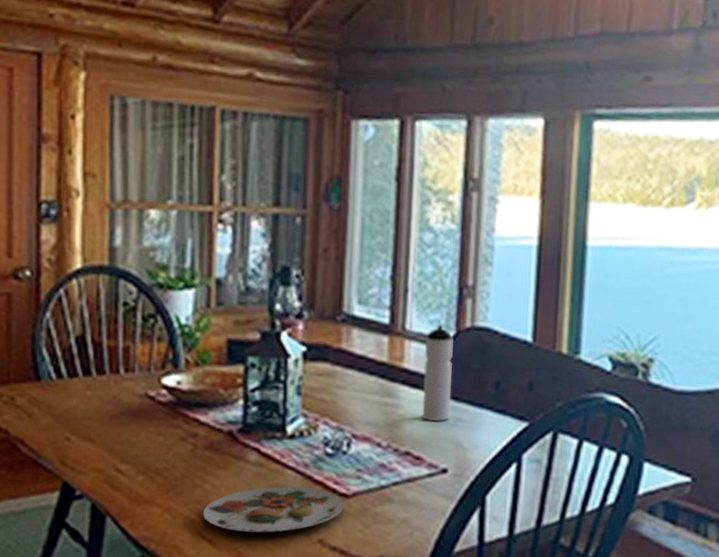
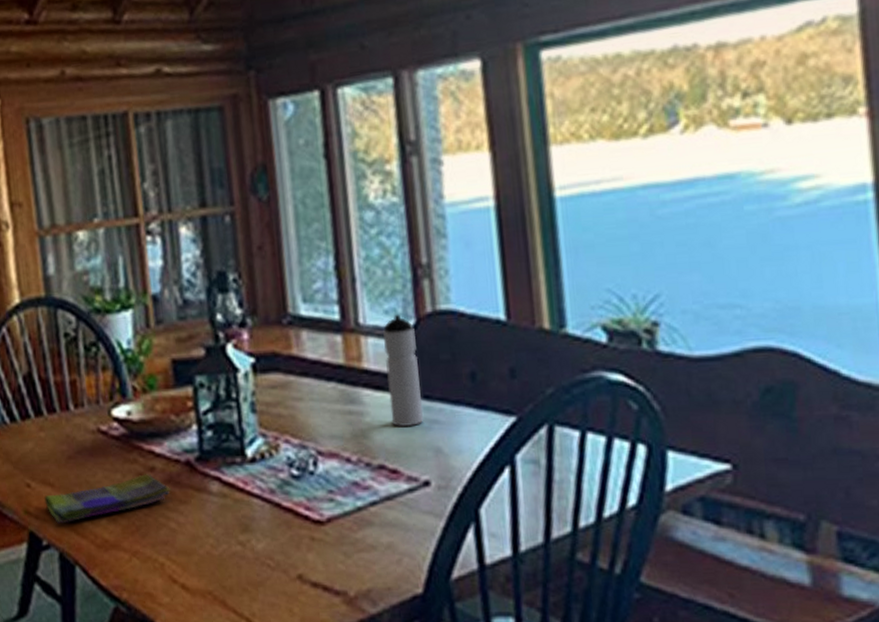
dish towel: none [83,439,211,477] -> present [44,474,171,524]
plate: present [202,486,344,533] -> none [171,516,320,572]

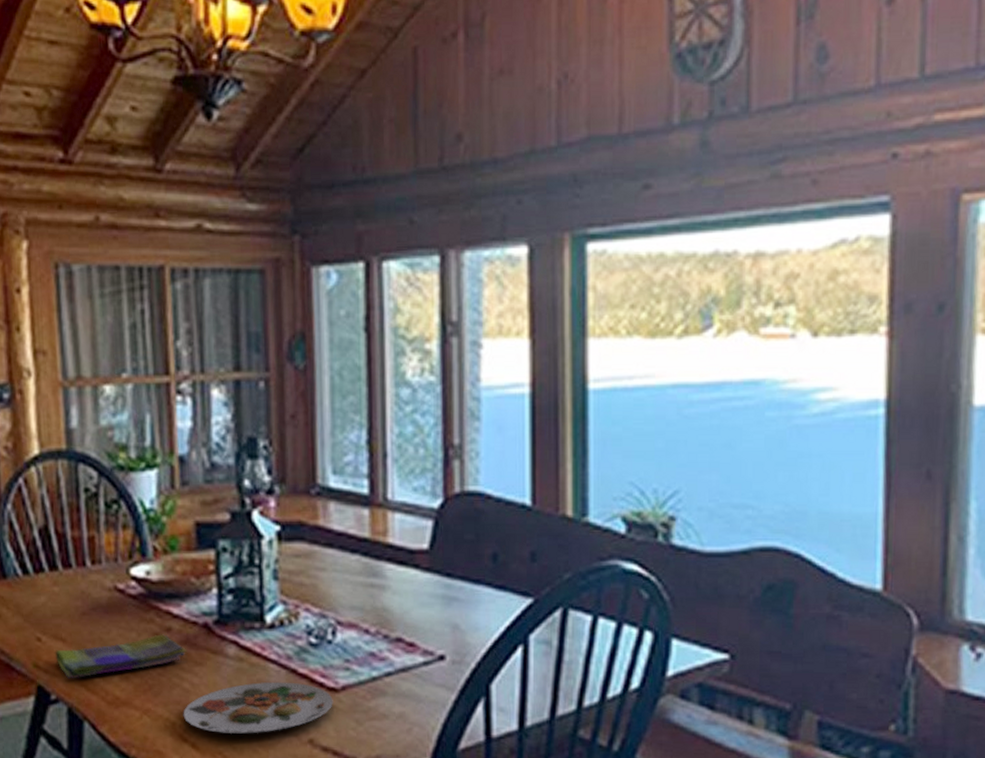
plate: none [171,516,320,572] -> present [183,681,333,734]
water bottle: present [383,314,424,427] -> none [410,492,444,603]

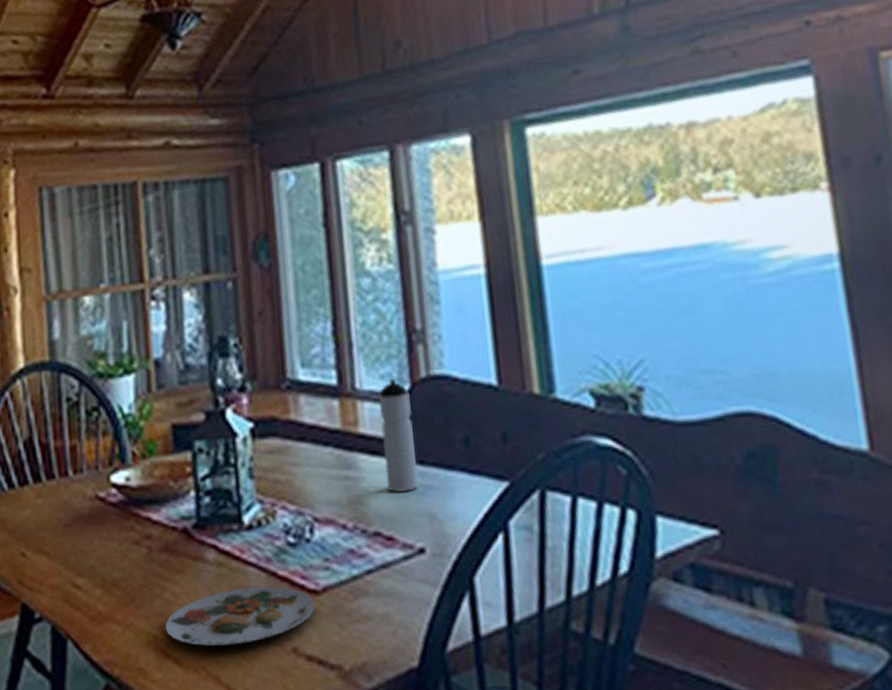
dish towel: present [55,634,187,679] -> none [39,542,167,595]
water bottle: none [410,492,444,603] -> present [379,378,419,493]

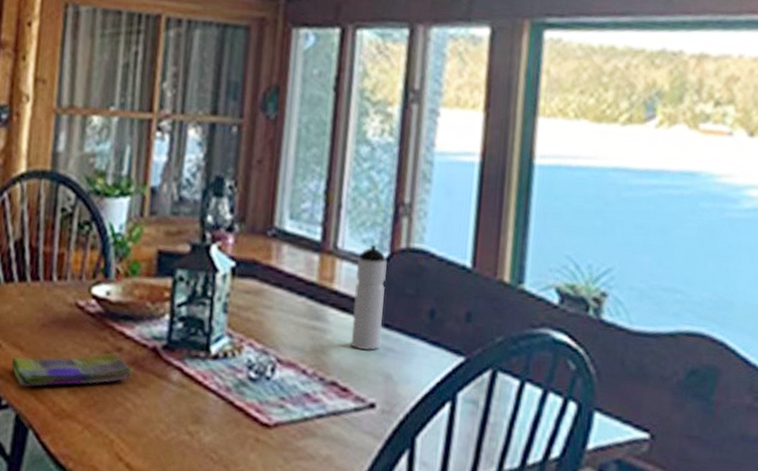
dish towel: none [39,542,167,595] -> present [12,353,134,387]
plate: present [165,586,315,646] -> none [121,410,265,460]

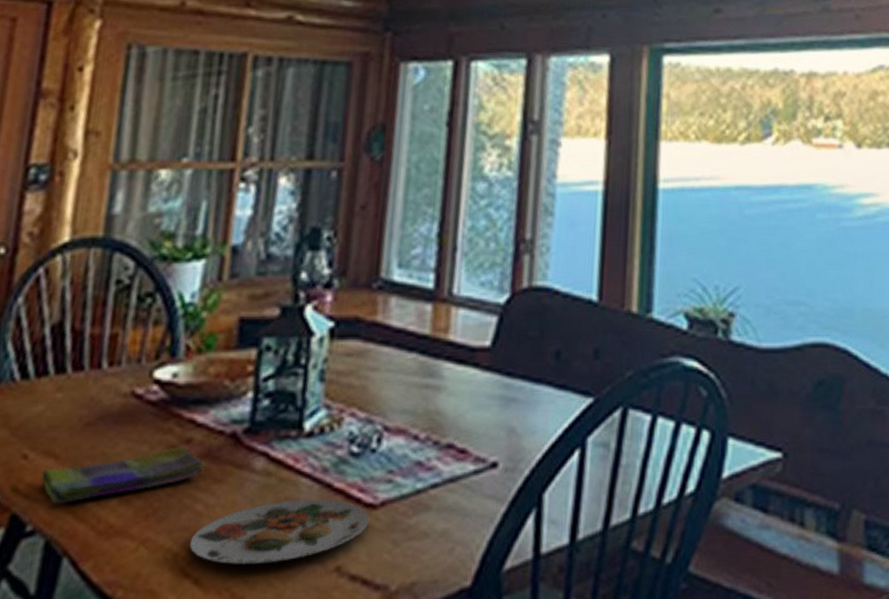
plate: none [121,410,265,460] -> present [189,498,370,564]
water bottle: present [350,244,387,351] -> none [469,287,508,404]

